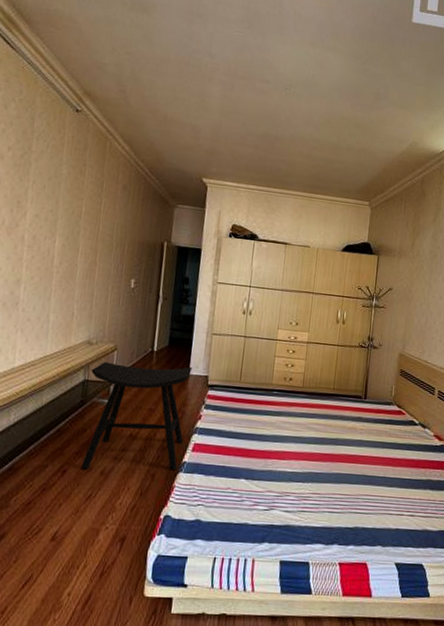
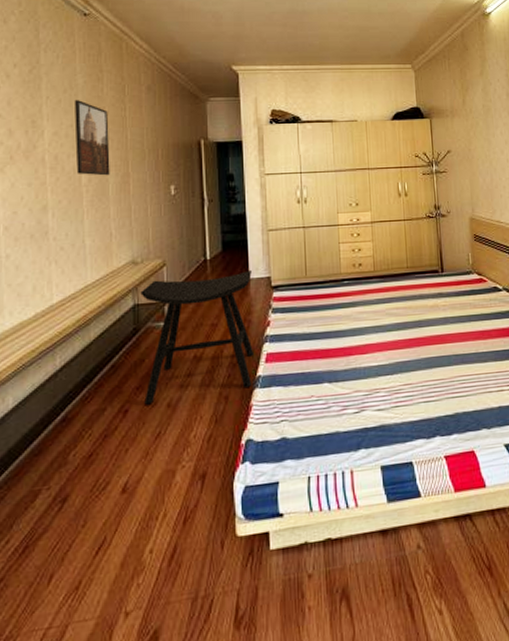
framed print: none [50,188,85,261] -> present [74,100,110,176]

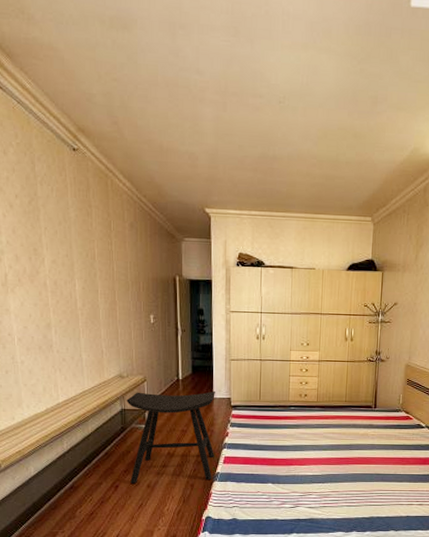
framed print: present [74,100,110,176] -> none [68,232,100,302]

